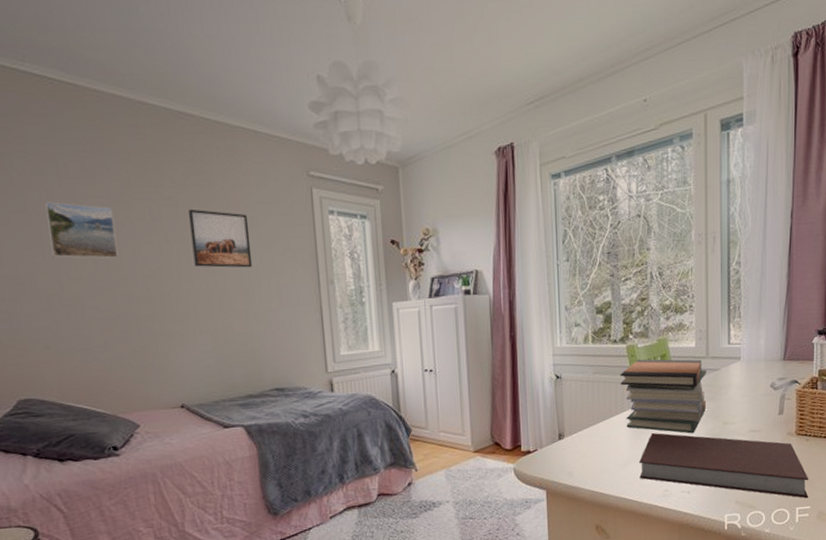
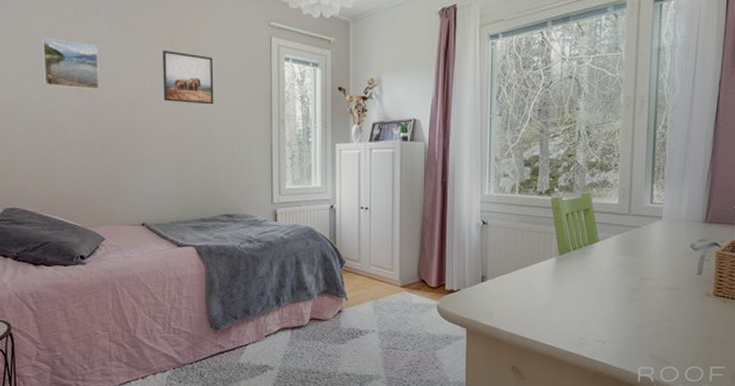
book stack: present [620,359,707,434] -> none [543,212,628,286]
notebook: present [639,433,809,499] -> none [557,283,725,359]

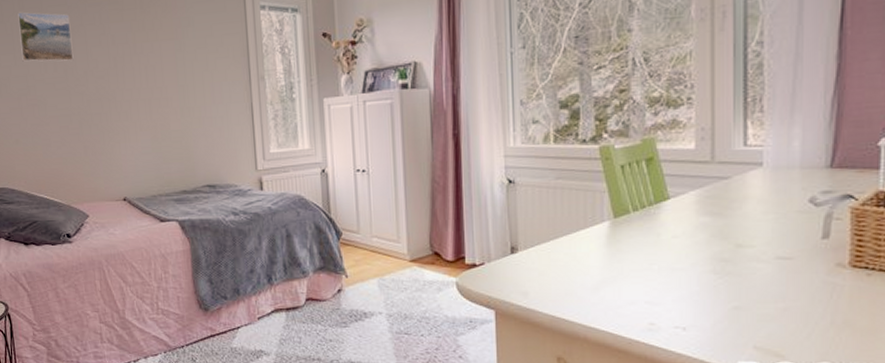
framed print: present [163,50,214,105] -> none [132,11,188,67]

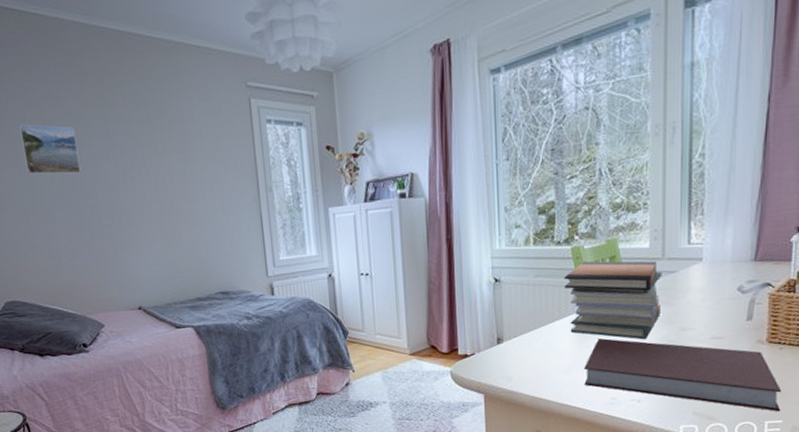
book stack: none [590,162,712,257] -> present [564,260,662,340]
notebook: none [615,253,872,353] -> present [584,338,782,412]

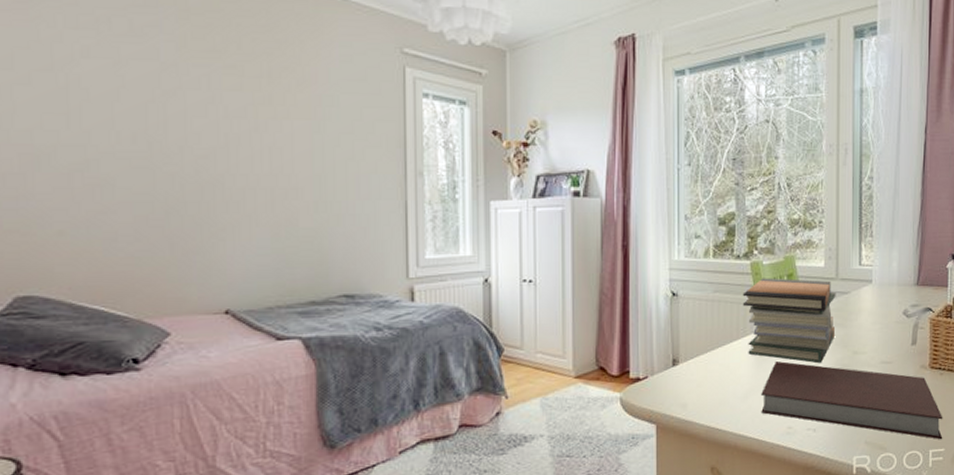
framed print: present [18,124,81,175] -> none [76,60,164,133]

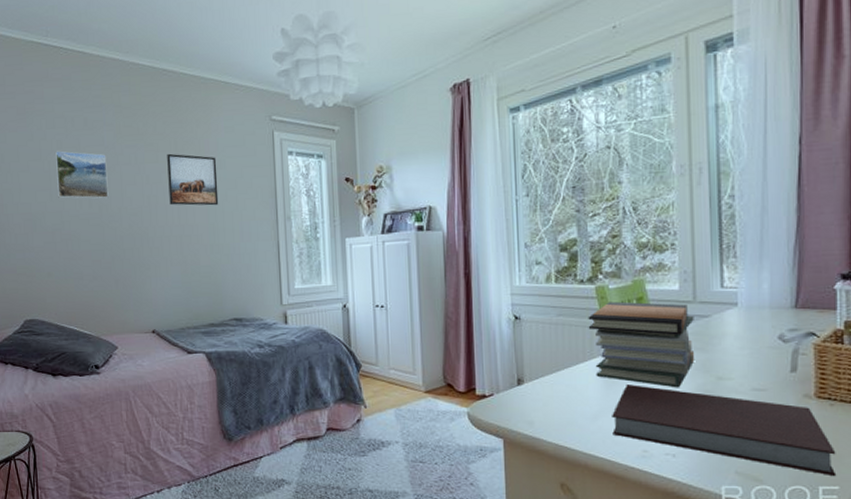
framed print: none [76,60,164,133] -> present [54,151,109,199]
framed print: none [256,80,328,152] -> present [167,153,219,206]

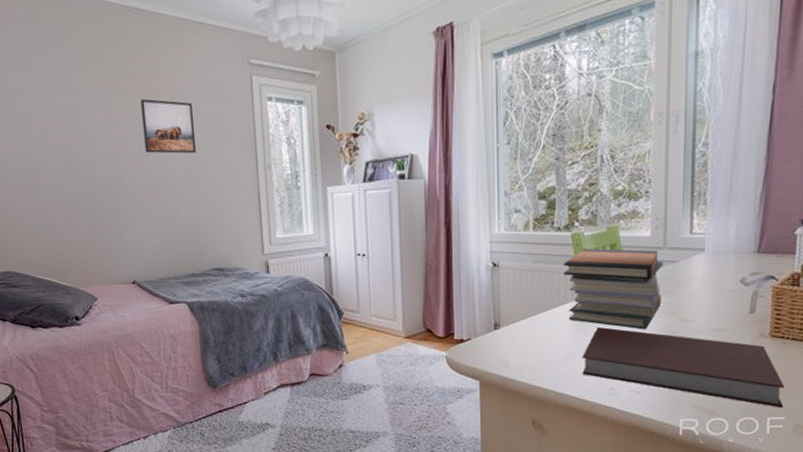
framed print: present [54,151,109,199] -> none [20,95,81,147]

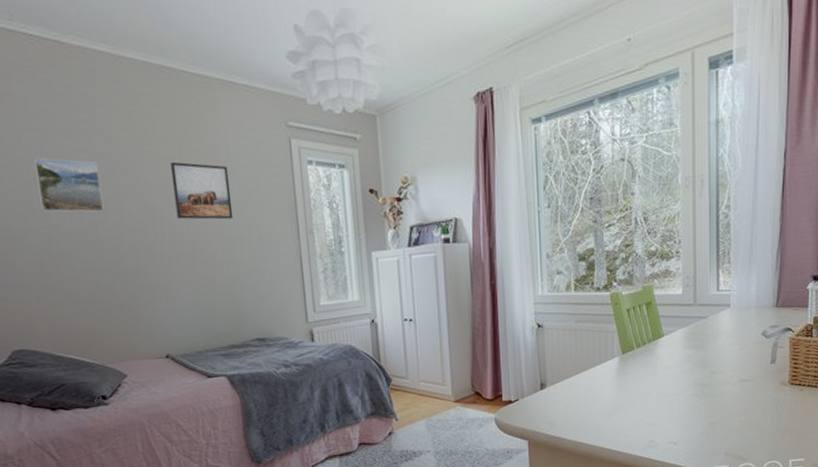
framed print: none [20,95,81,147] -> present [33,157,104,213]
book stack: present [563,248,663,330] -> none [603,306,694,384]
notebook: present [582,327,785,408] -> none [624,382,803,451]

